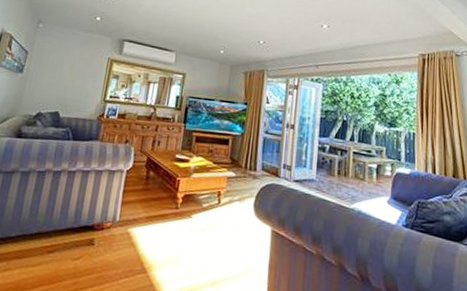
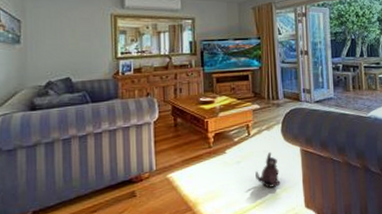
plush toy: none [218,226,245,267] -> present [255,152,281,188]

